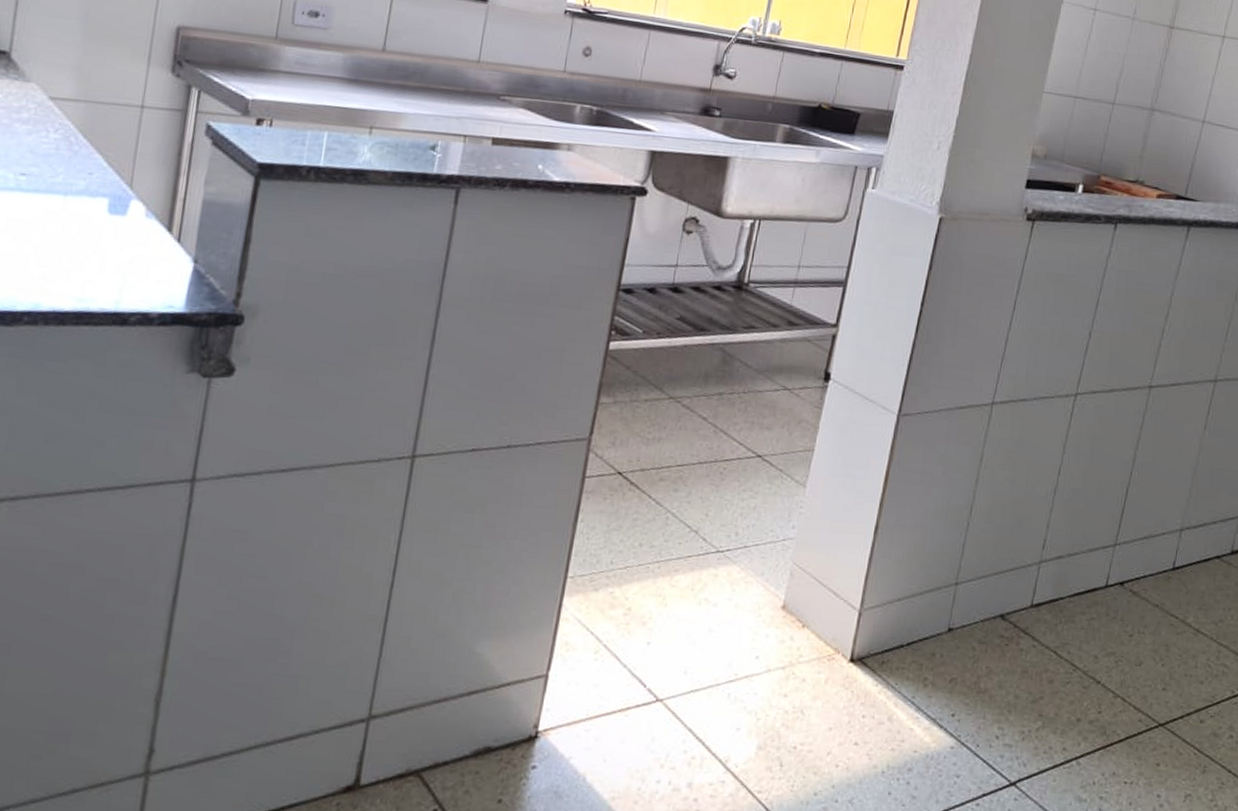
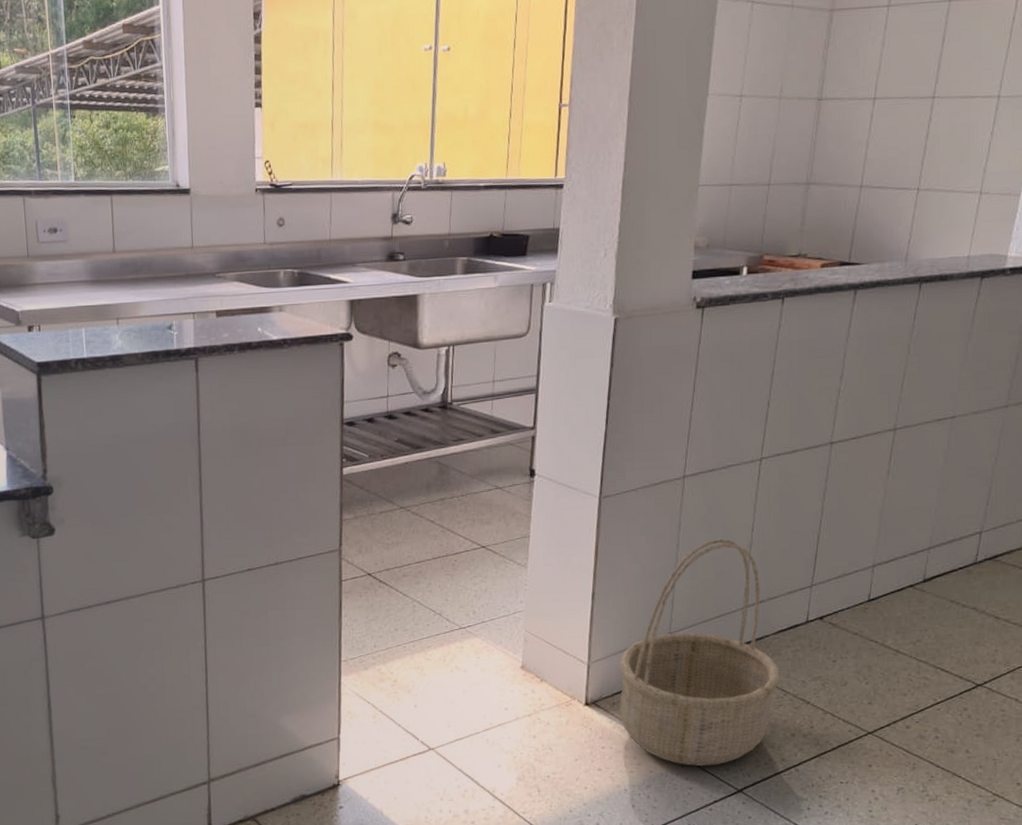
basket: none [887,478,1072,750] -> present [619,539,780,766]

